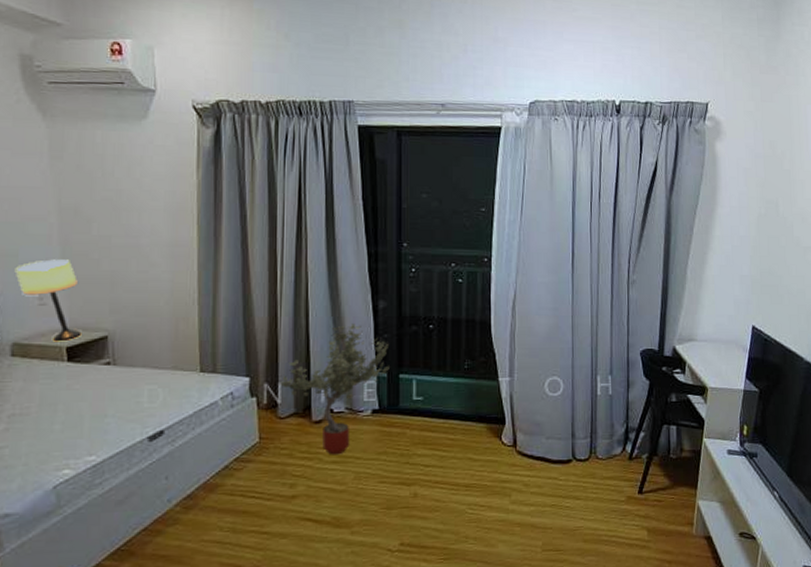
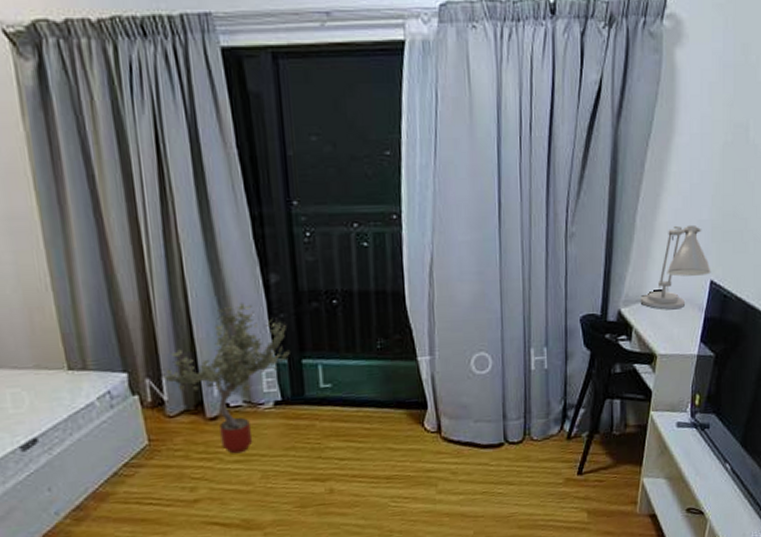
desk lamp: none [692,278,753,349] -> present [640,224,711,310]

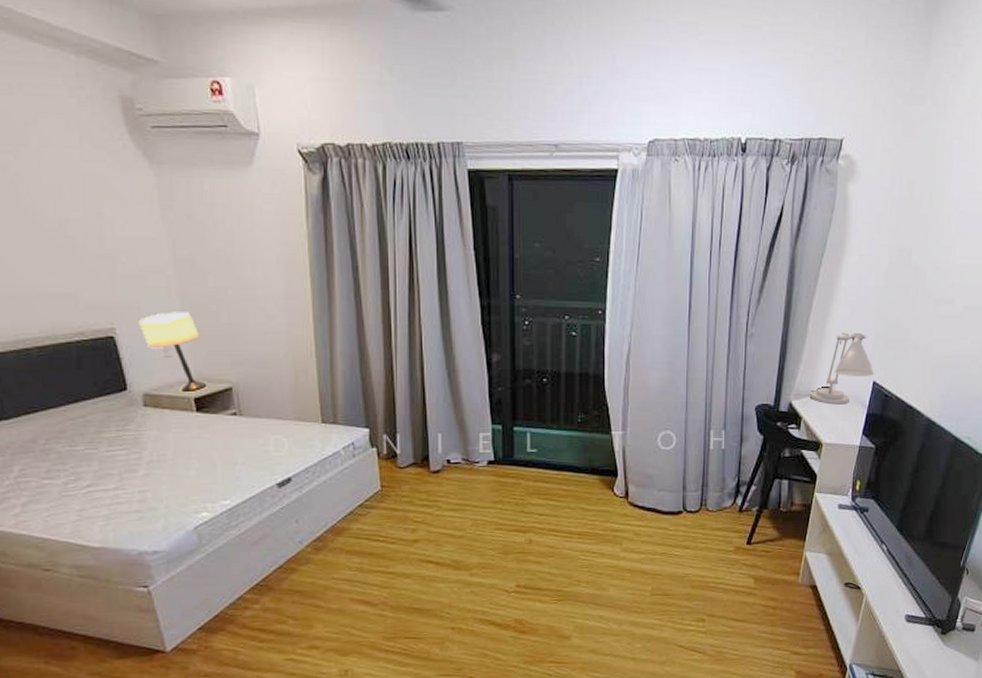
potted tree: present [164,303,290,454] -> none [398,377,504,503]

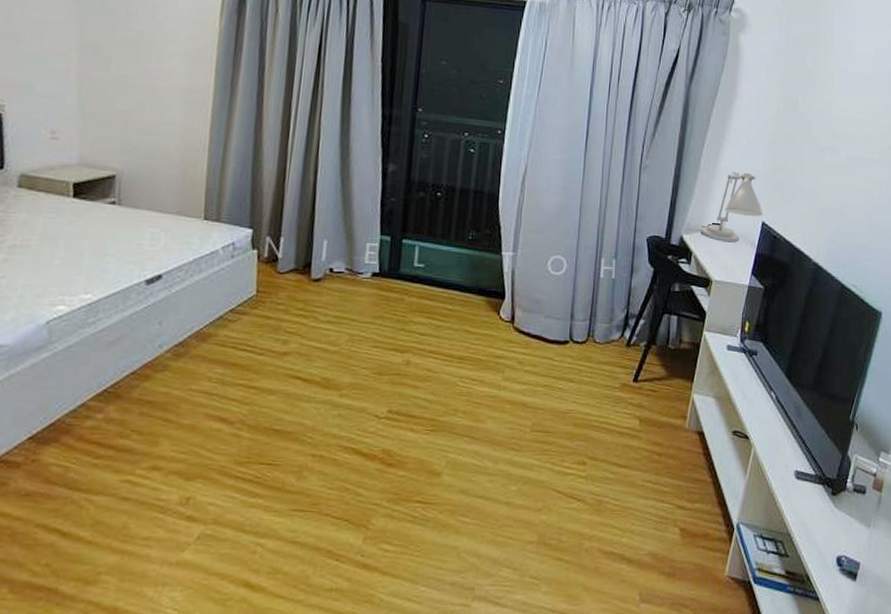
table lamp: present [140,312,207,393] -> none [31,94,91,177]

